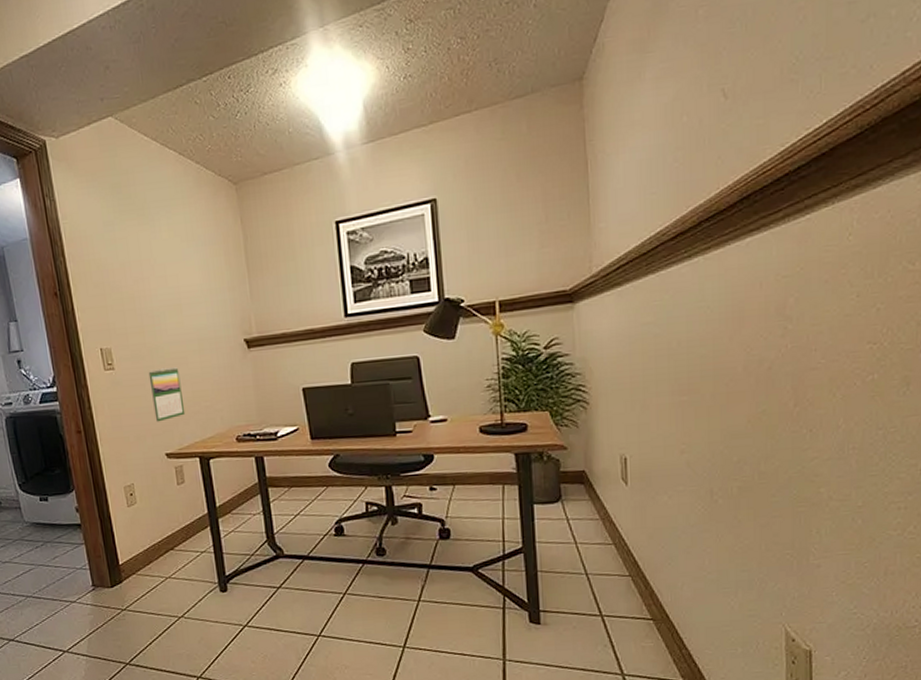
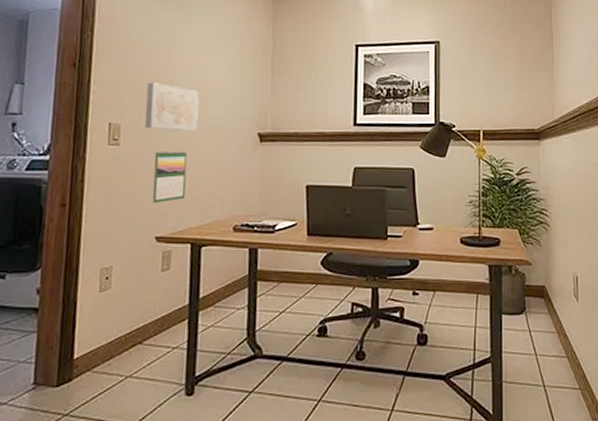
wall art: none [127,300,184,349] -> present [145,82,199,132]

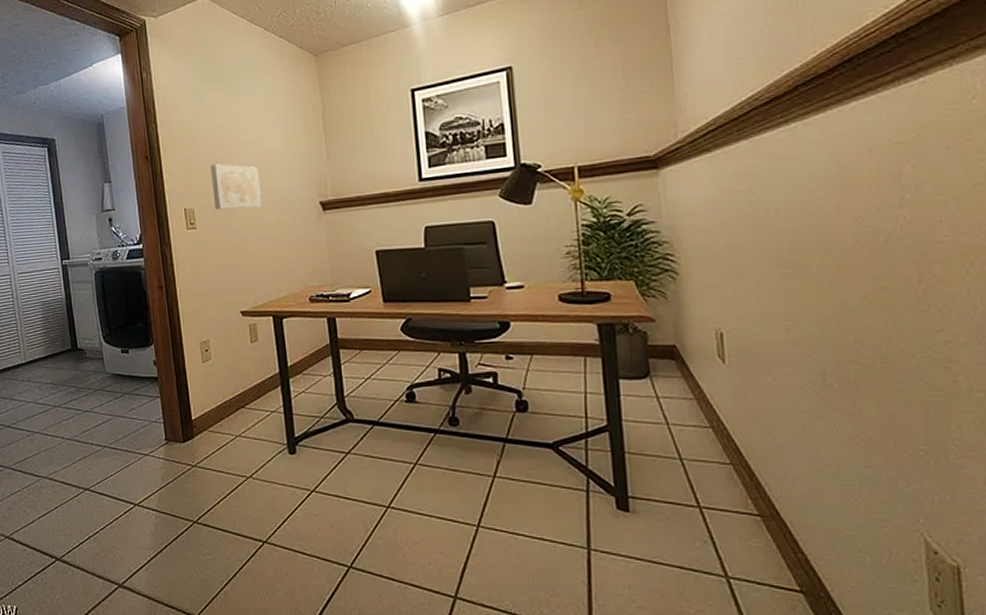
calendar: present [152,149,188,204] -> none [227,227,261,281]

